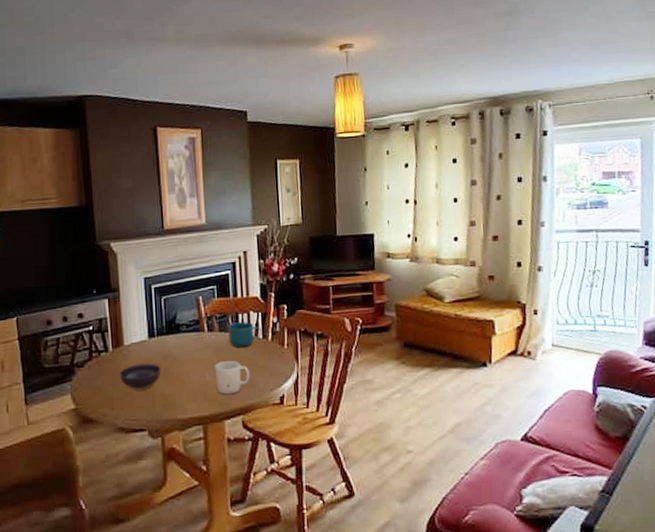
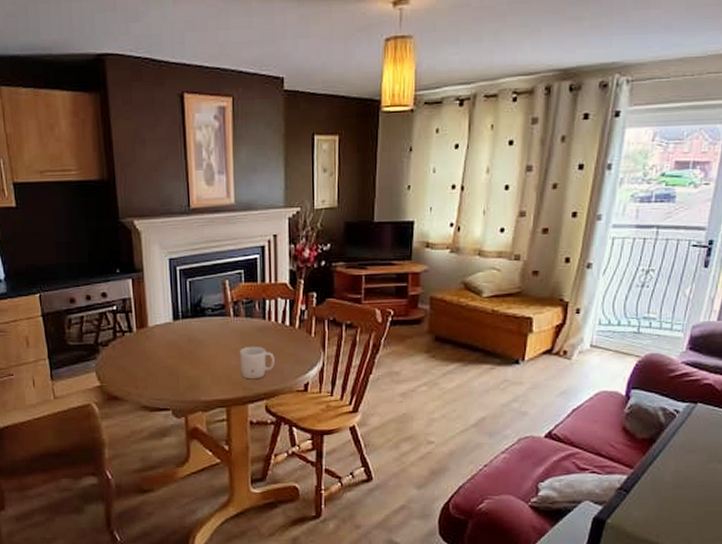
bowl: present [119,363,161,390] -> none [144,345,186,371]
cup: present [228,321,263,347] -> none [255,308,290,334]

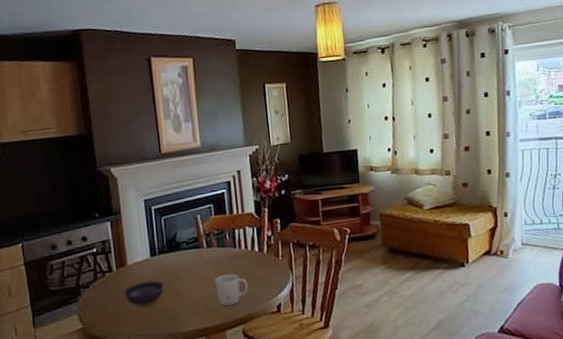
bowl: none [144,345,186,371] -> present [124,280,164,307]

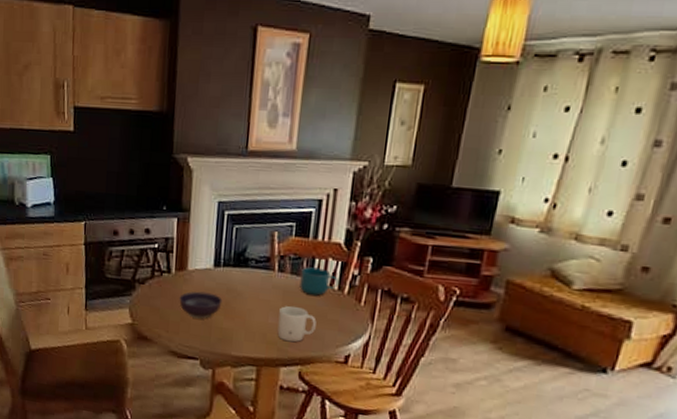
cup: none [226,236,258,261] -> present [299,267,339,296]

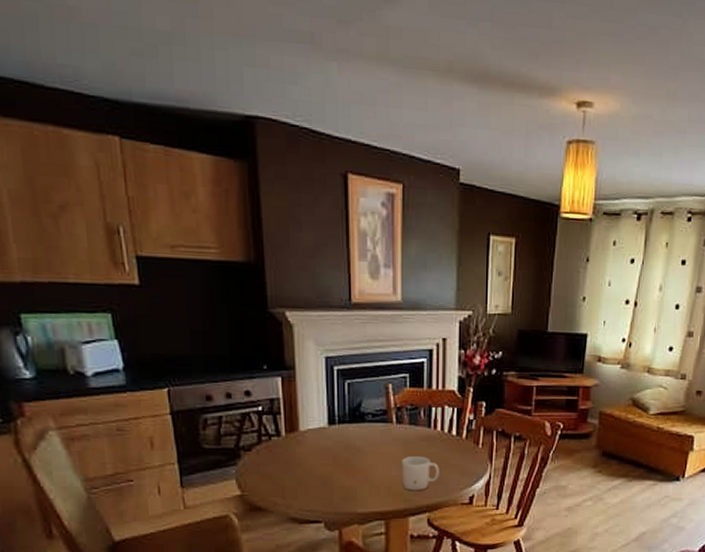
bowl: present [179,291,223,319] -> none [293,452,342,480]
cup: present [299,267,339,296] -> none [419,416,457,443]

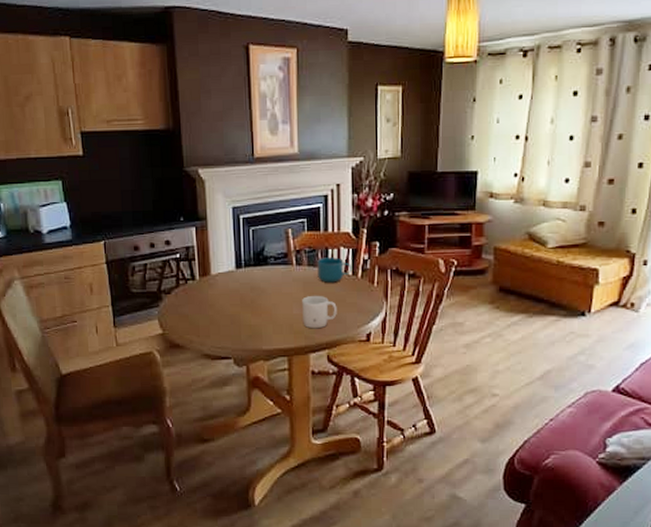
cup: none [419,416,457,443] -> present [317,257,352,283]

